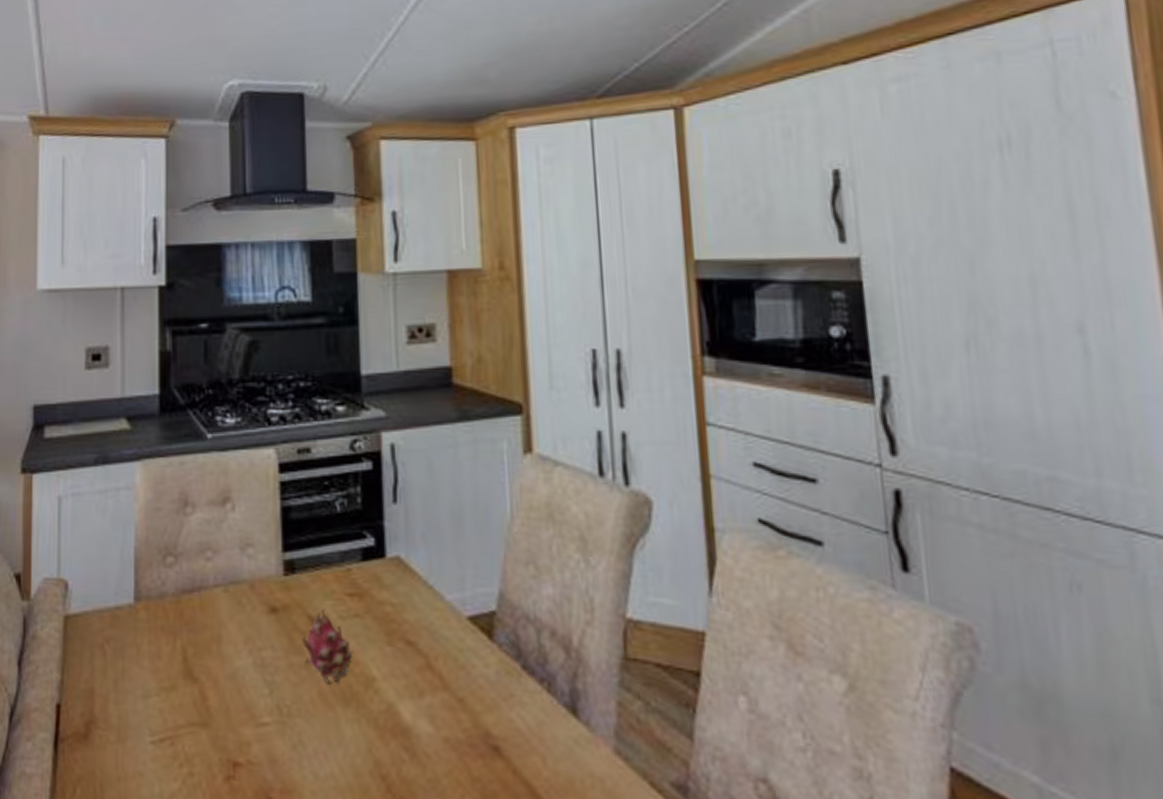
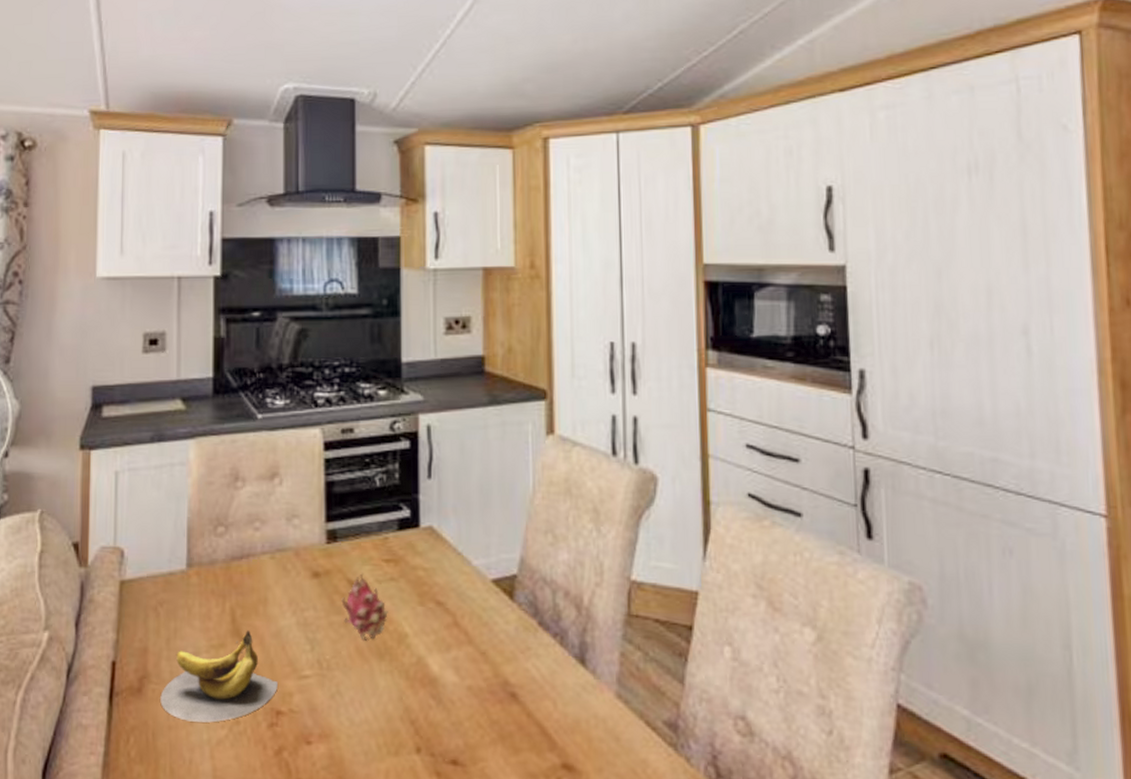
banana: none [108,671,234,774] -> present [160,630,278,723]

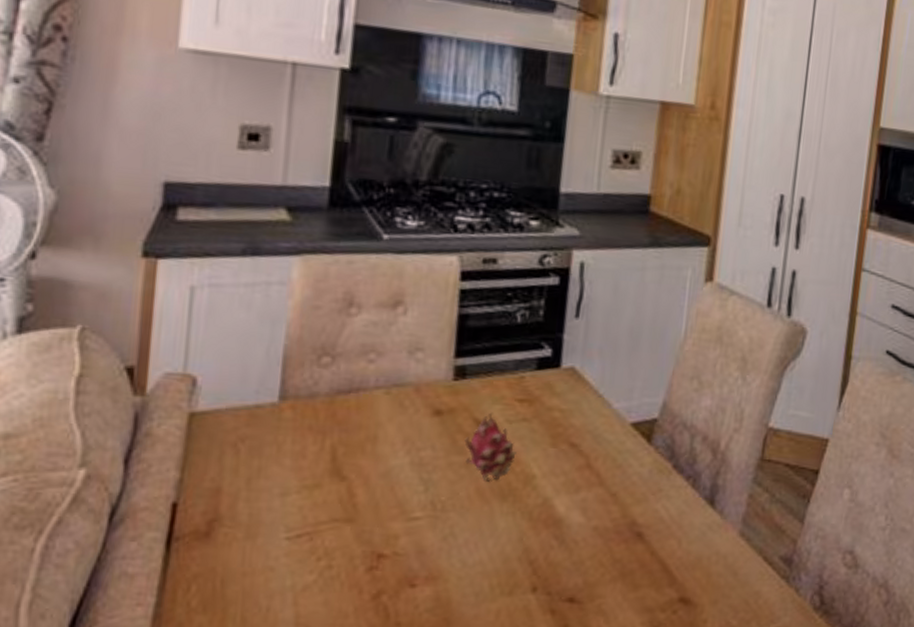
banana: present [160,630,278,723] -> none [234,470,382,568]

